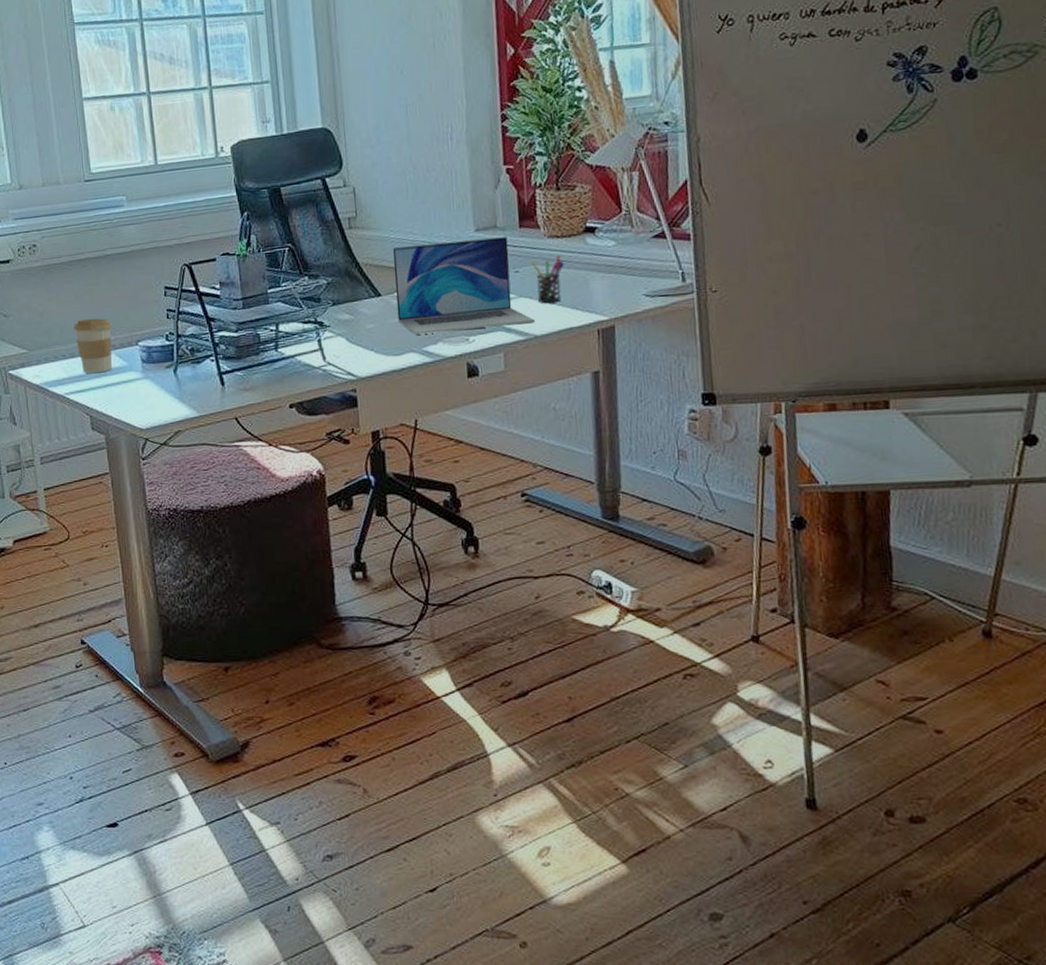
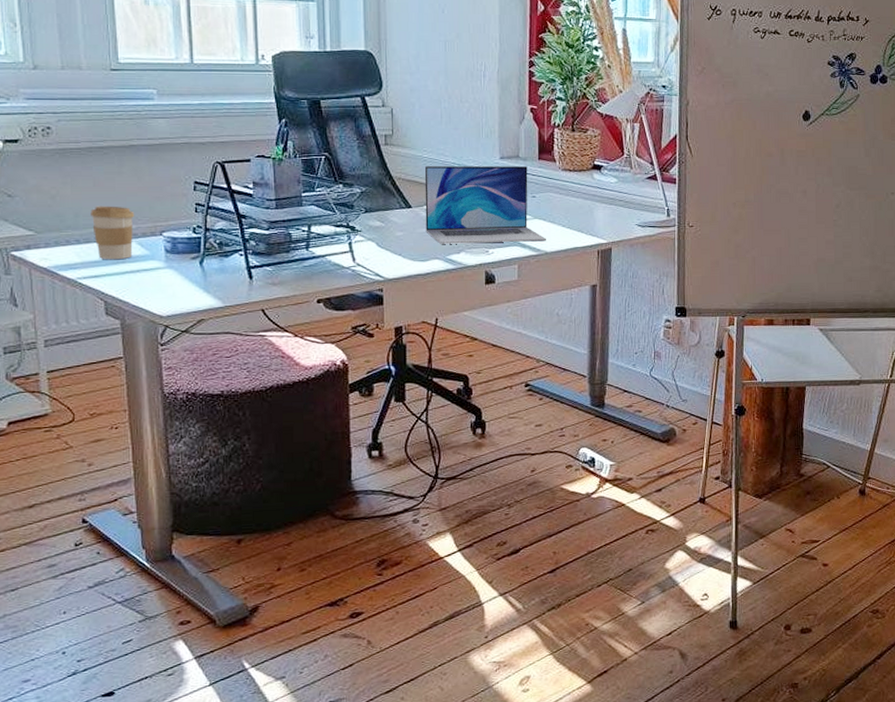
pen holder: present [531,255,564,304] -> none [546,186,574,226]

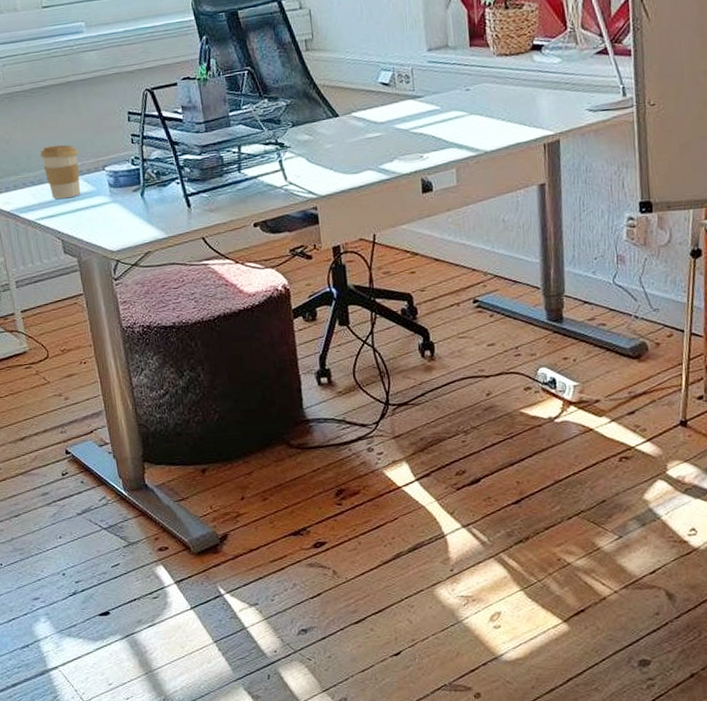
laptop: present [424,166,546,244] -> none [348,56,485,153]

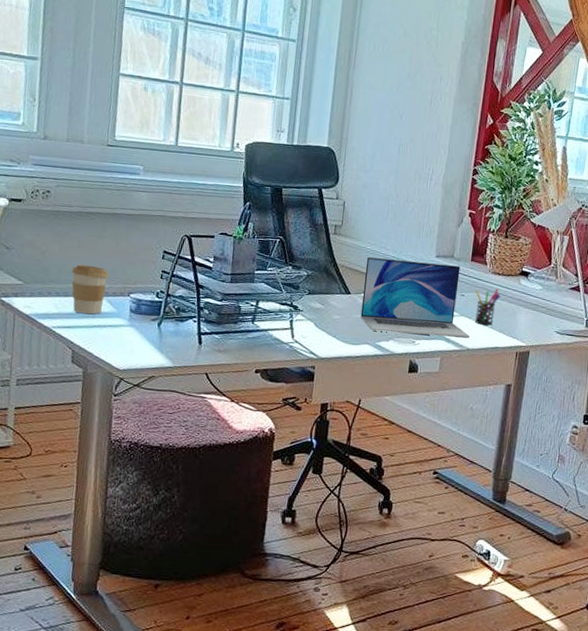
laptop: none [348,56,485,153] -> present [360,257,469,338]
pen holder: none [481,73,512,120] -> present [475,289,500,326]

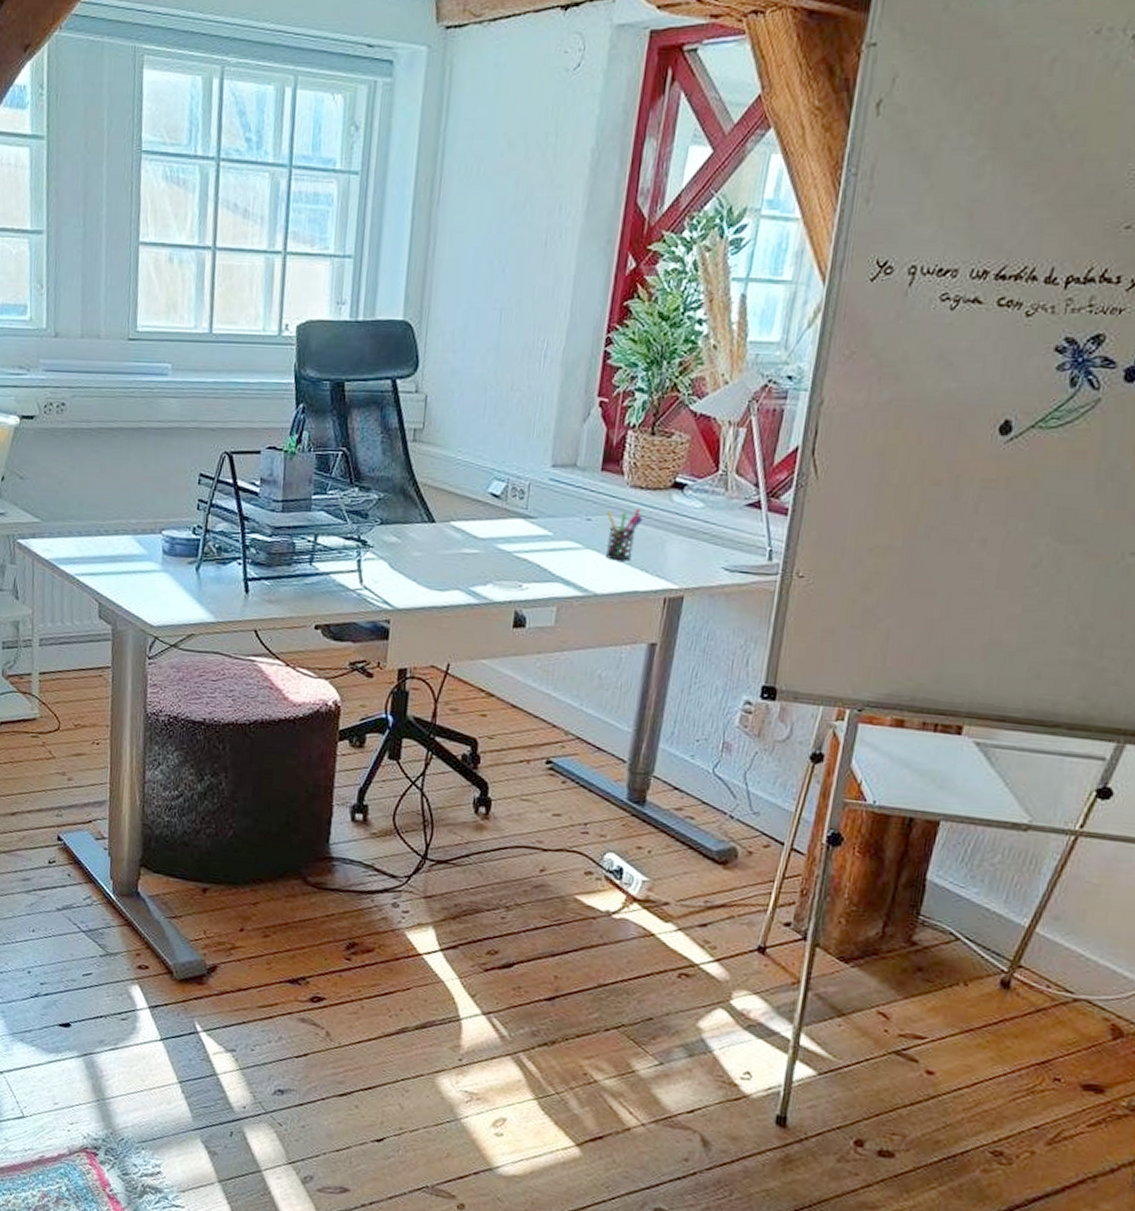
coffee cup: present [72,264,109,314] -> none [94,495,137,558]
laptop: present [360,257,469,338] -> none [448,471,598,579]

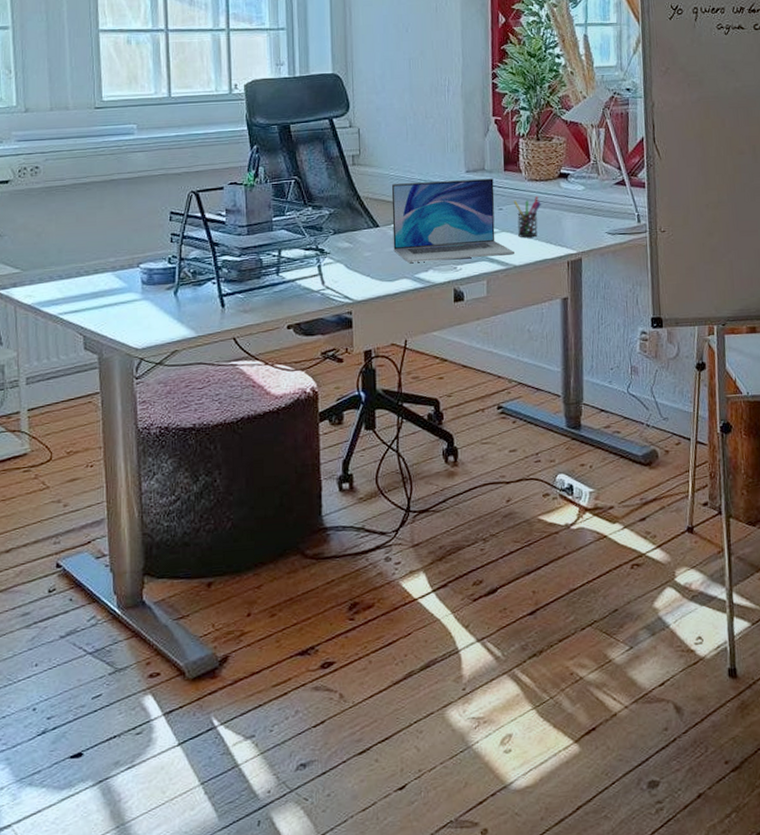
laptop: none [448,471,598,579] -> present [391,178,514,263]

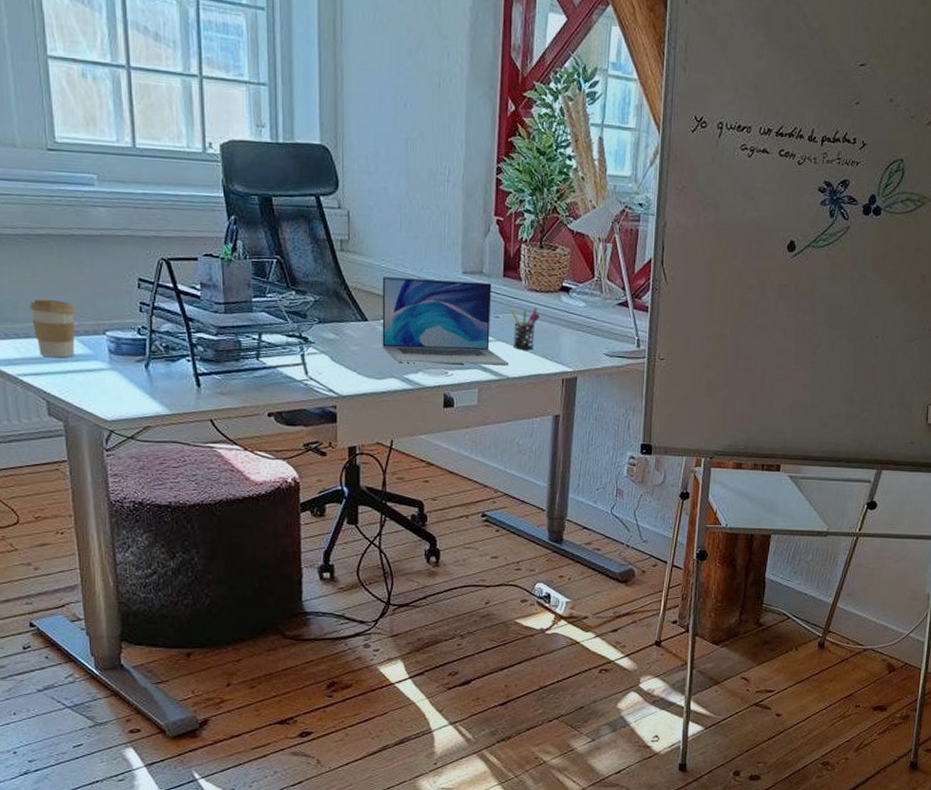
coffee cup: none [73,240,114,294] -> present [30,298,77,358]

